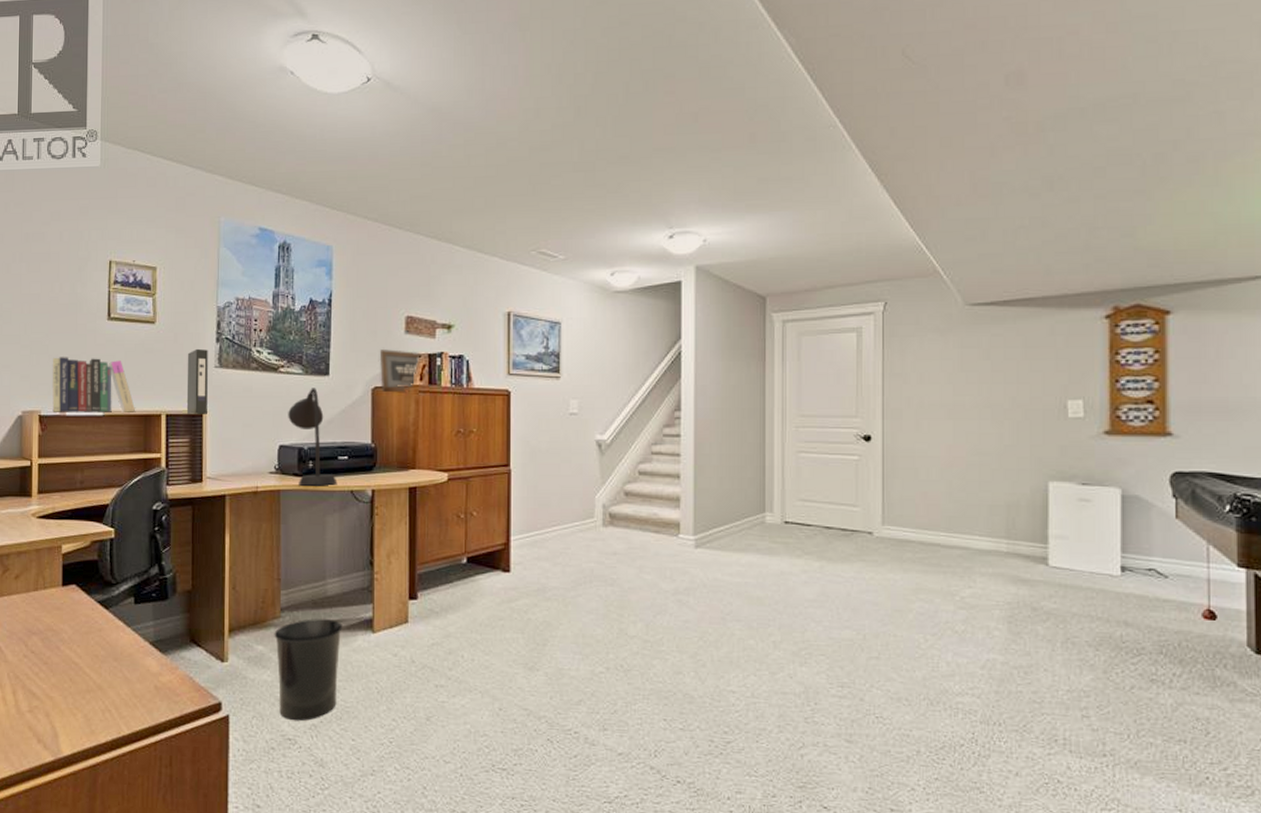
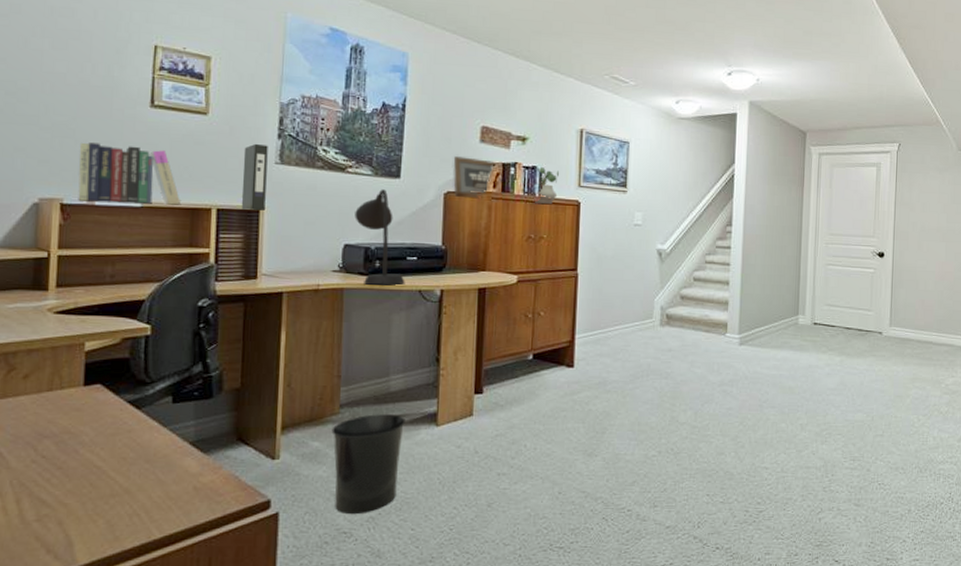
potted plant: none [460,356,486,396] -> present [532,167,559,205]

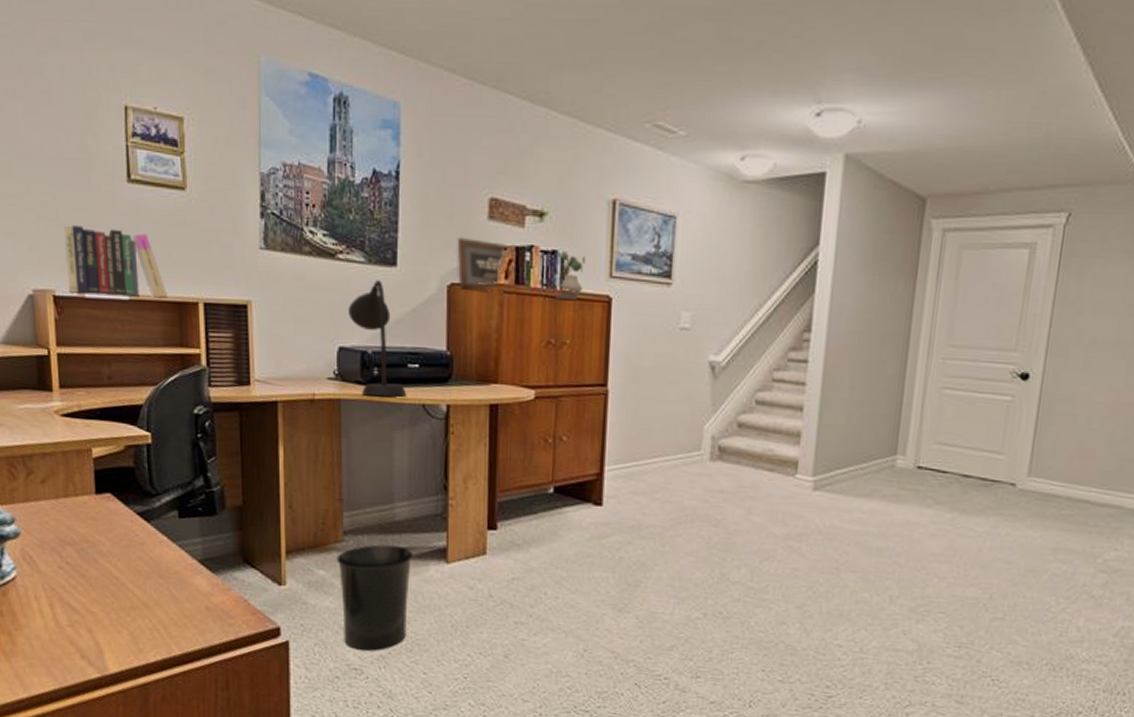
binder: present [242,143,268,210] -> none [226,224,253,305]

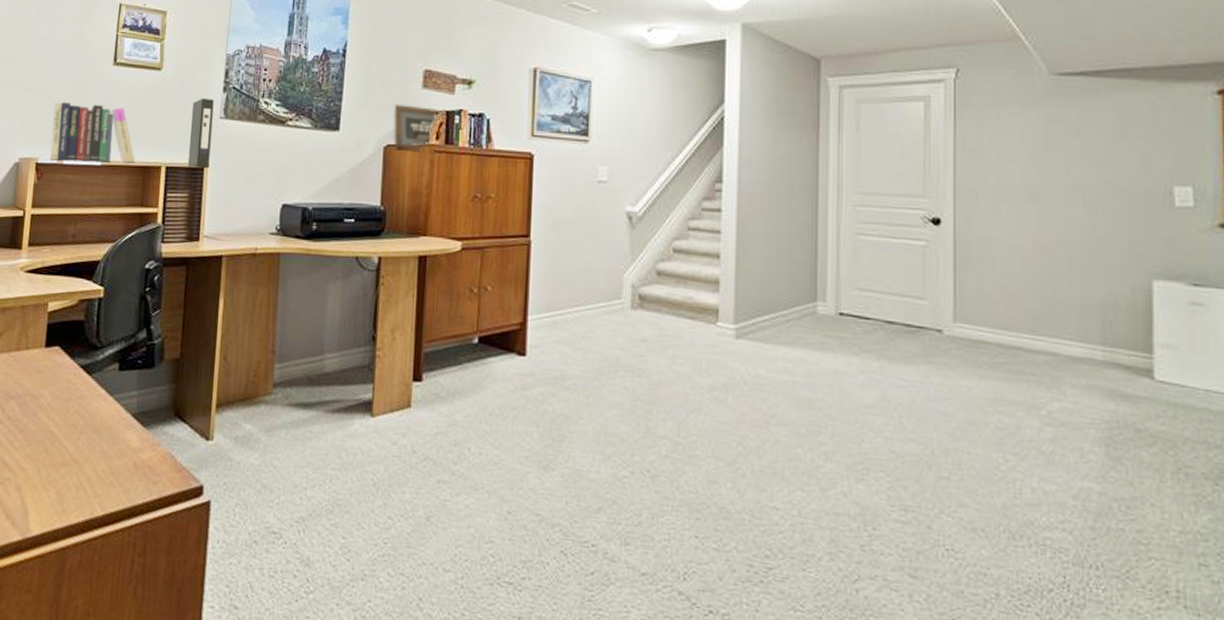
binder: none [226,224,253,305] -> present [188,97,214,168]
waste bin: present [336,544,413,651] -> none [264,397,339,512]
desk lamp: present [348,280,407,399] -> none [293,143,342,252]
potted plant: present [552,252,585,301] -> none [479,114,509,158]

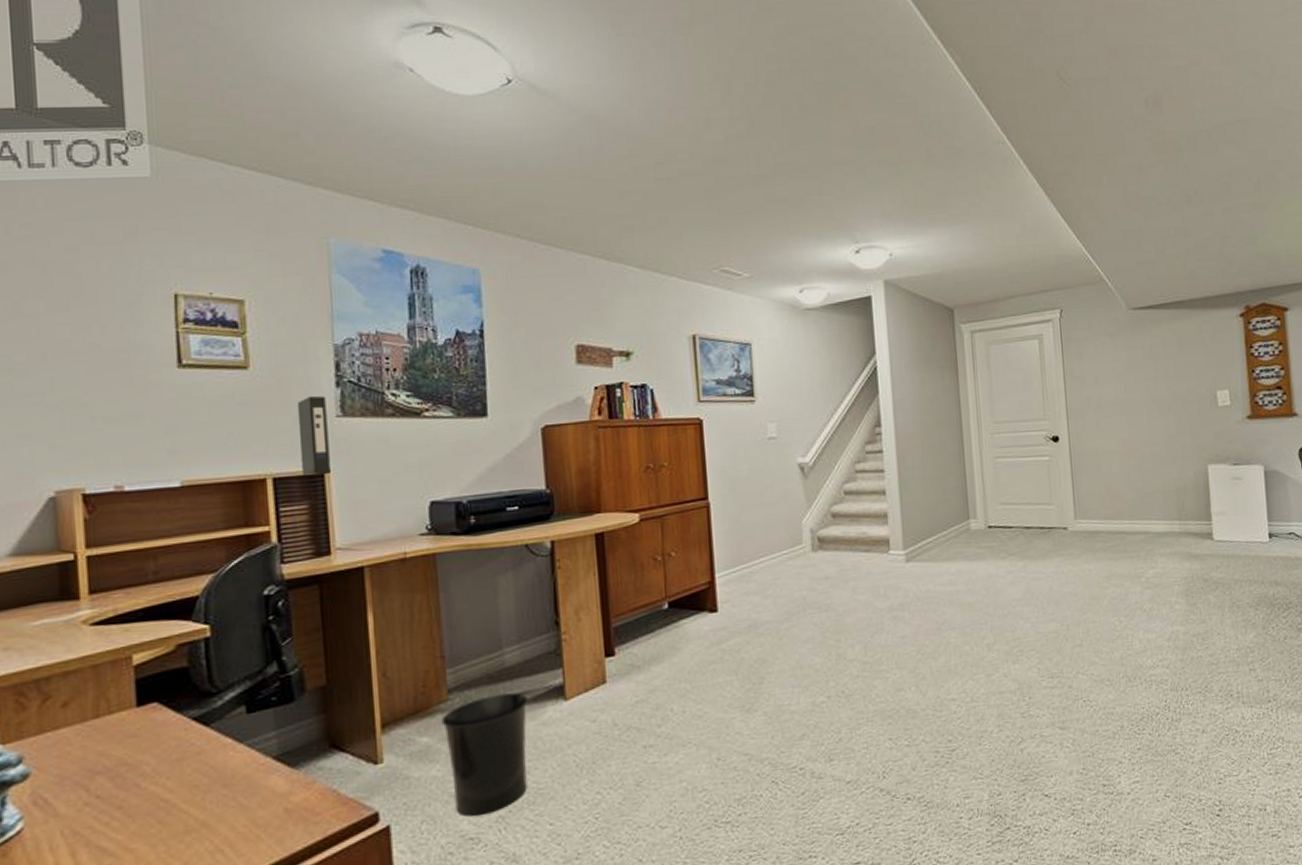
books: present [50,102,135,164] -> none [99,416,228,489]
waste bin: none [264,397,339,512] -> present [441,693,528,816]
picture frame: present [394,105,448,153] -> none [547,383,612,431]

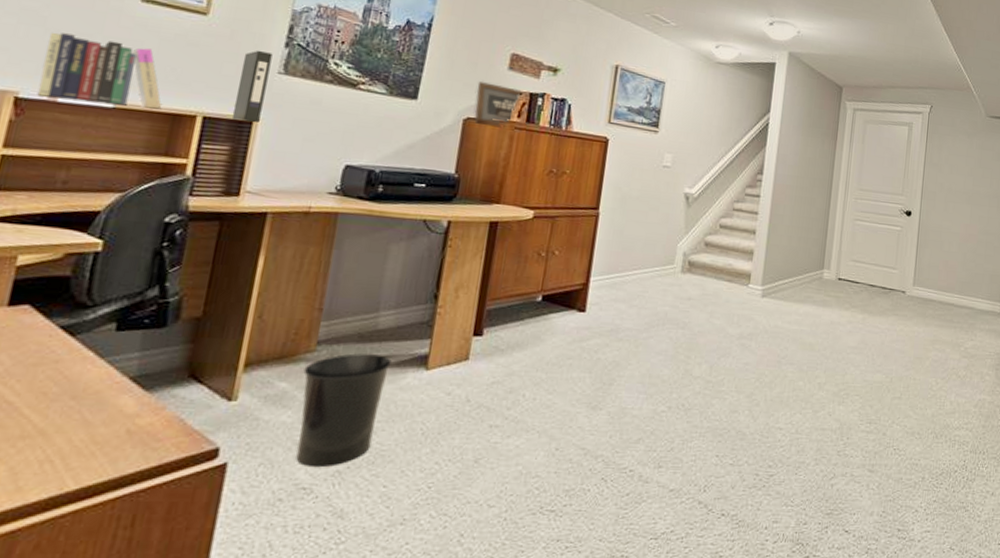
books: none [99,416,228,489] -> present [37,33,161,109]
picture frame: none [547,383,612,431] -> present [474,82,529,128]

